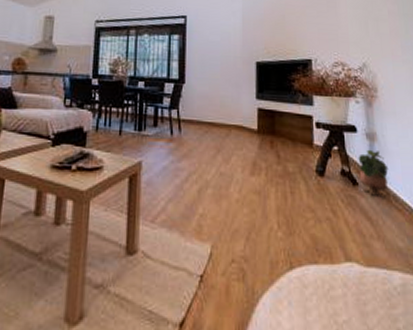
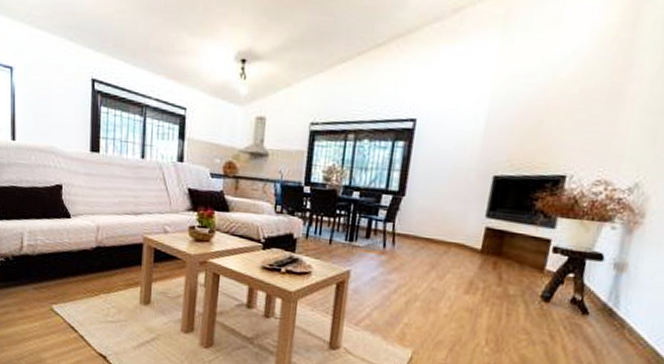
potted plant: present [358,149,389,198] -> none [592,280,633,330]

